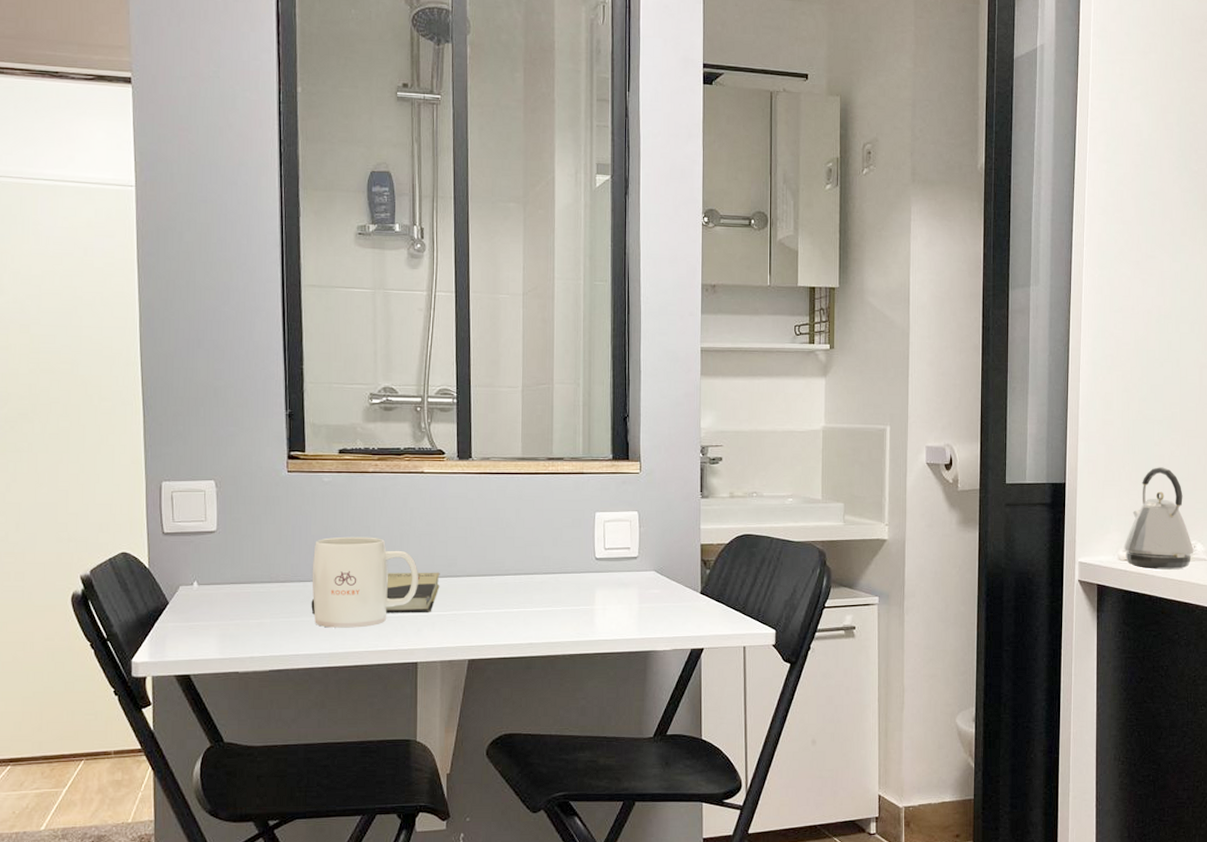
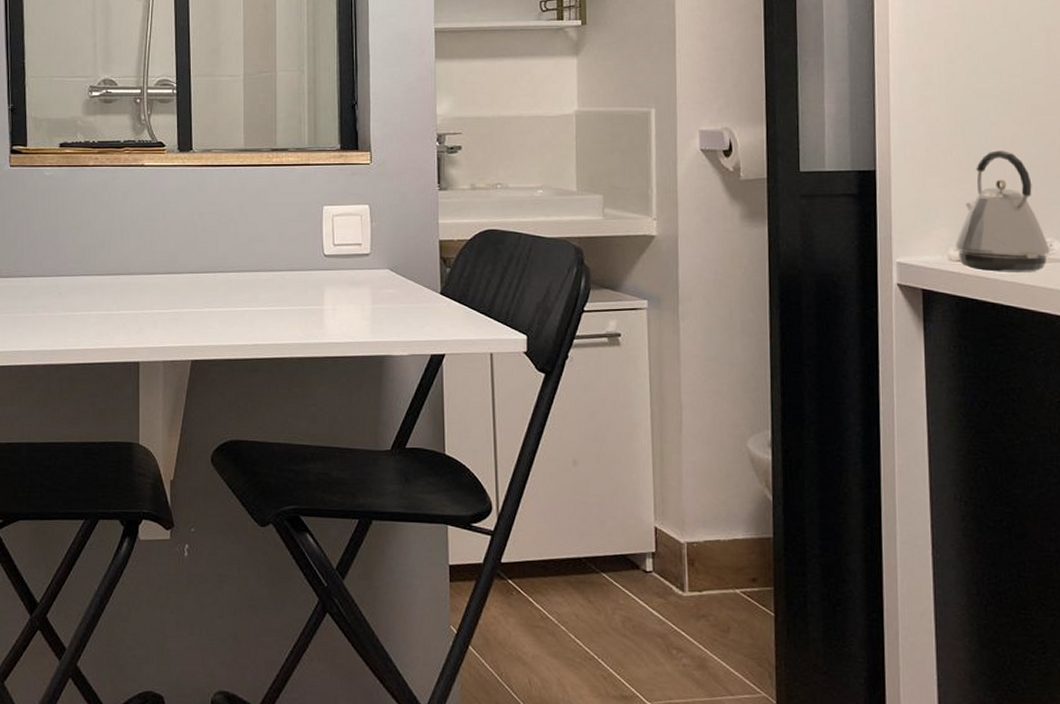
book: present [311,572,440,615] -> none [33,268,161,311]
mug: present [312,536,418,628] -> none [34,231,139,325]

